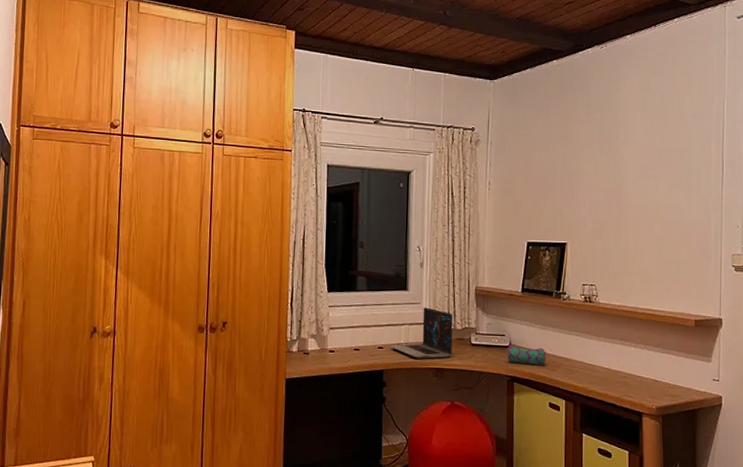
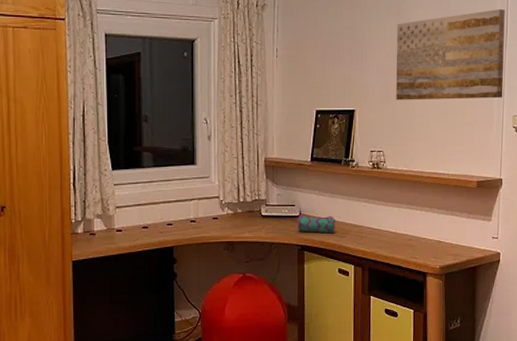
laptop: present [390,307,453,359] -> none [180,181,243,233]
wall art: none [608,148,721,237] -> present [396,8,505,100]

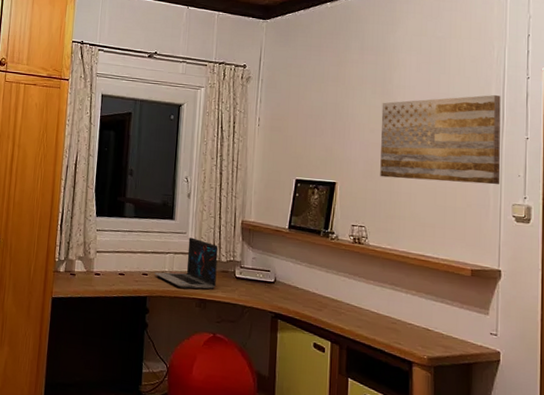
laptop: none [180,181,243,233] -> present [155,237,218,289]
pencil case: present [297,214,335,234] -> none [271,280,312,305]

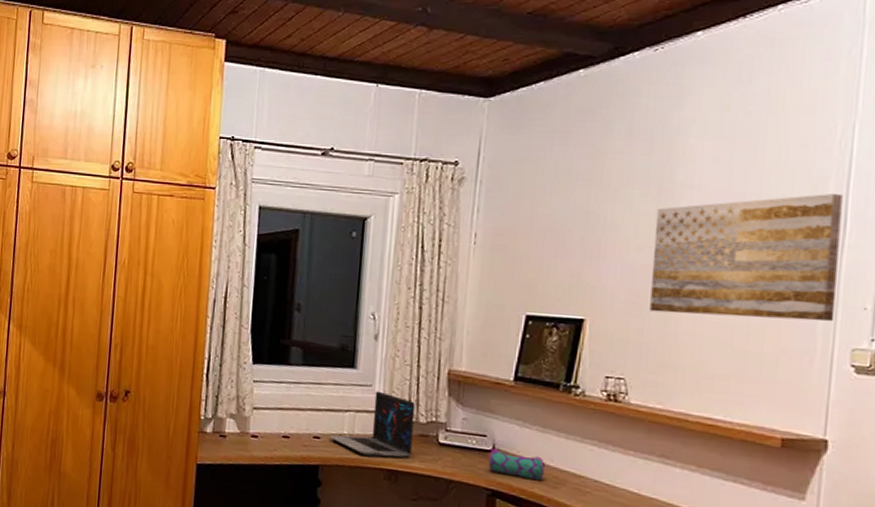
pencil case: none [271,280,312,305] -> present [488,448,545,481]

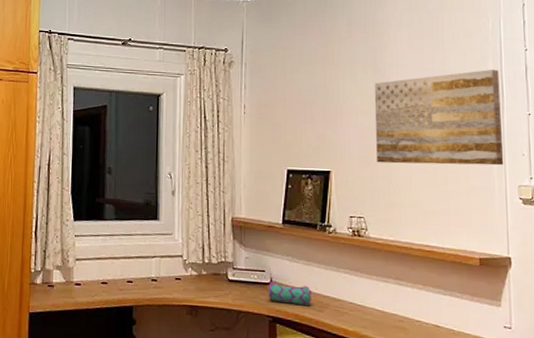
laptop: present [329,391,416,458] -> none [140,238,208,295]

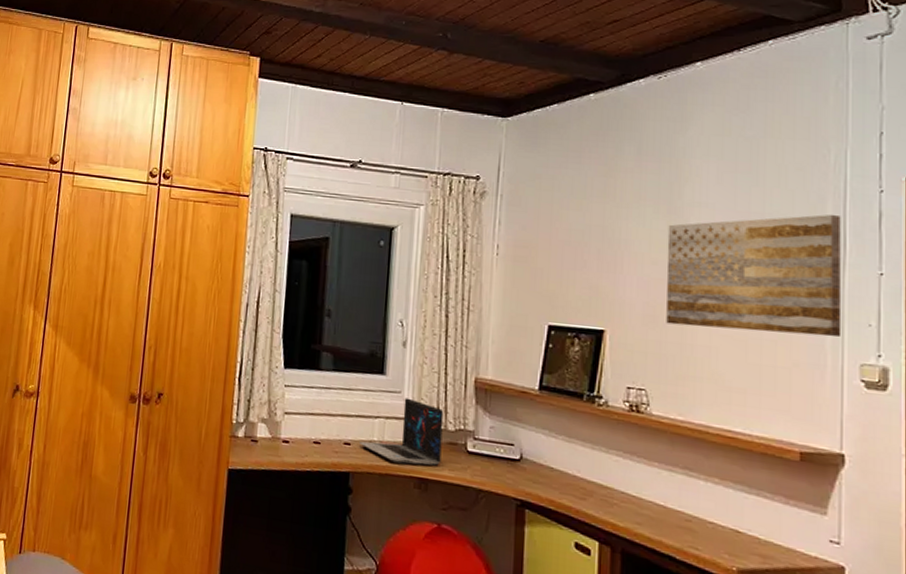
laptop: none [140,238,208,295] -> present [360,398,444,466]
pencil case: present [268,281,311,306] -> none [516,457,572,492]

